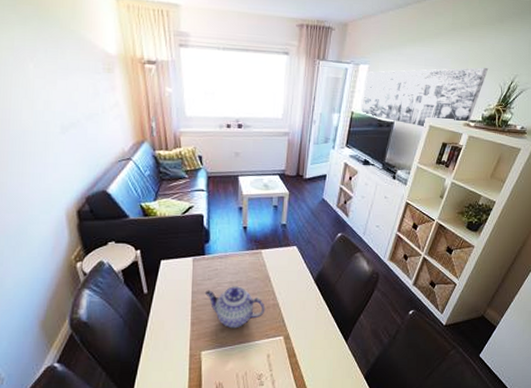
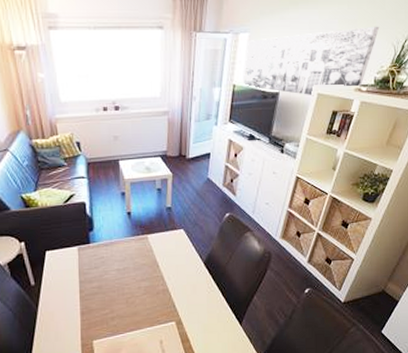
teapot: present [204,286,265,329] -> none [92,273,155,317]

